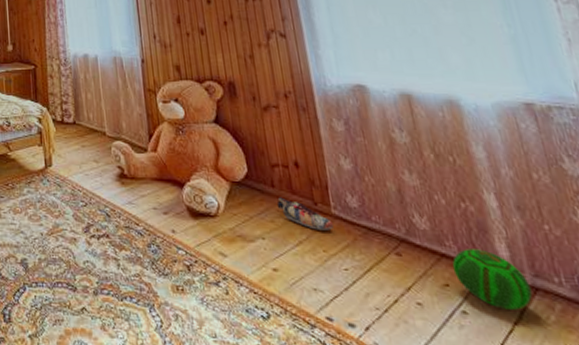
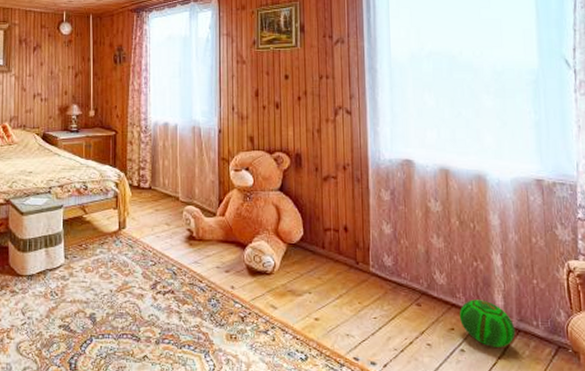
shoe: present [276,197,333,230] -> none [325,257,369,285]

